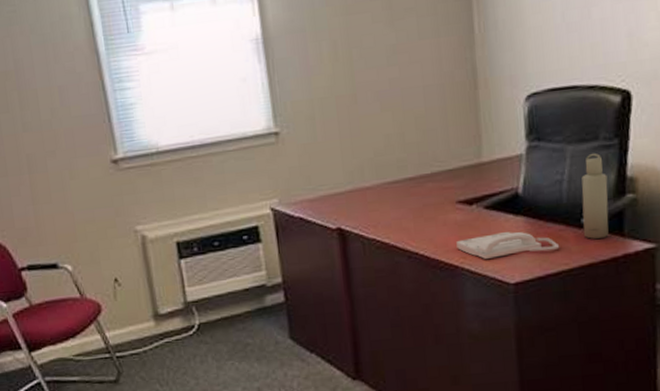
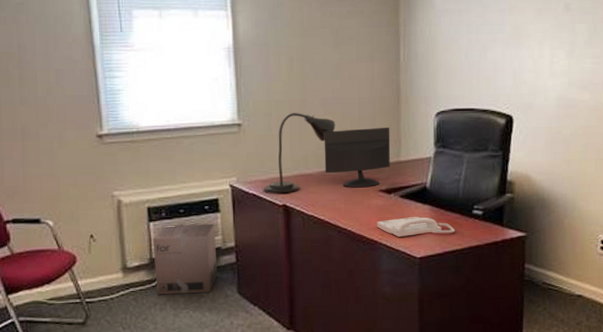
cardboard box: none [185,256,265,345] -> present [152,223,218,295]
desk lamp: none [310,112,396,215] -> present [262,113,335,194]
computer monitor: none [381,119,469,202] -> present [323,127,390,188]
bottle: present [581,153,609,240] -> none [473,160,493,227]

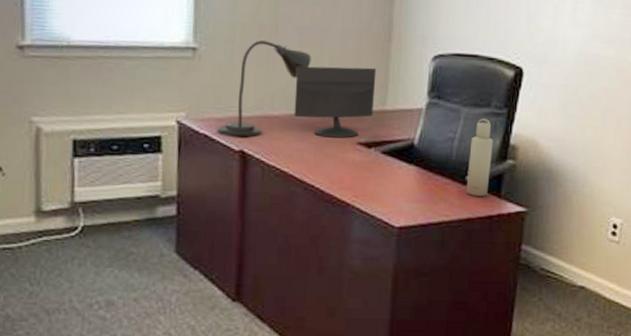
cardboard box: present [152,223,218,295] -> none [75,163,155,250]
telephone: present [377,217,456,237] -> none [351,178,444,202]
bottle: none [473,160,493,227] -> present [466,118,493,197]

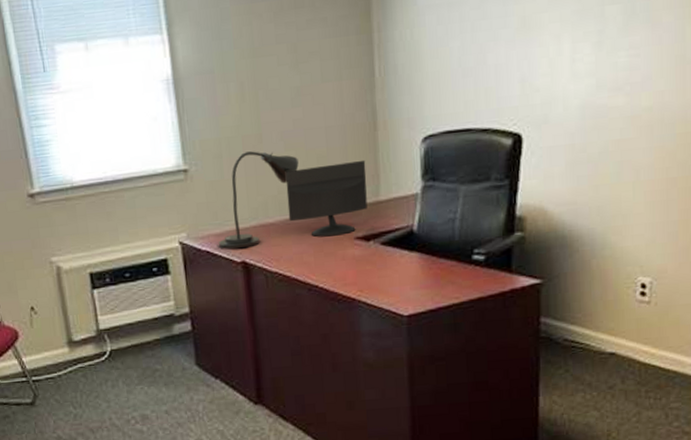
bottle: present [466,118,493,197] -> none [473,193,498,275]

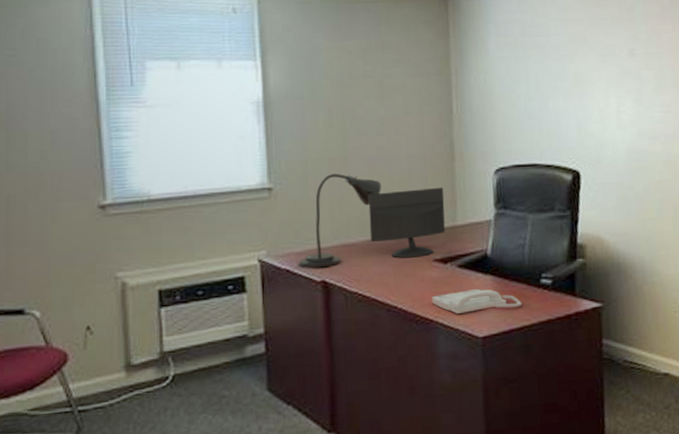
telephone: none [354,266,451,292] -> present [432,289,522,314]

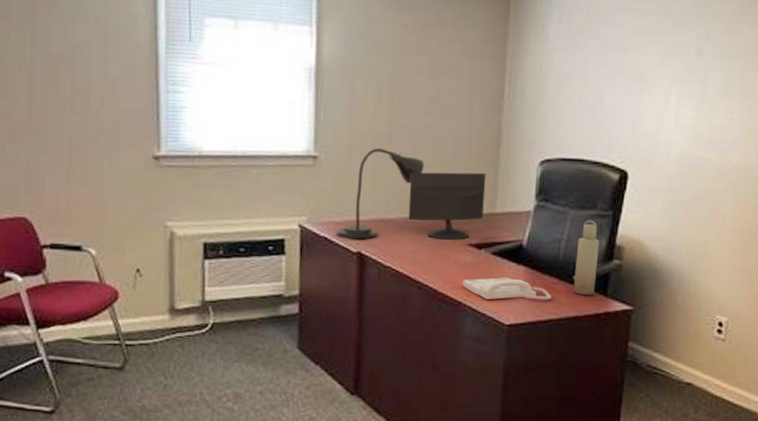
bottle: none [540,222,563,298] -> present [573,219,600,296]

